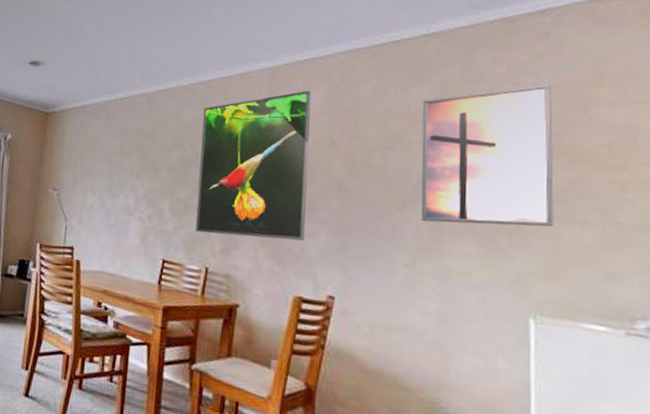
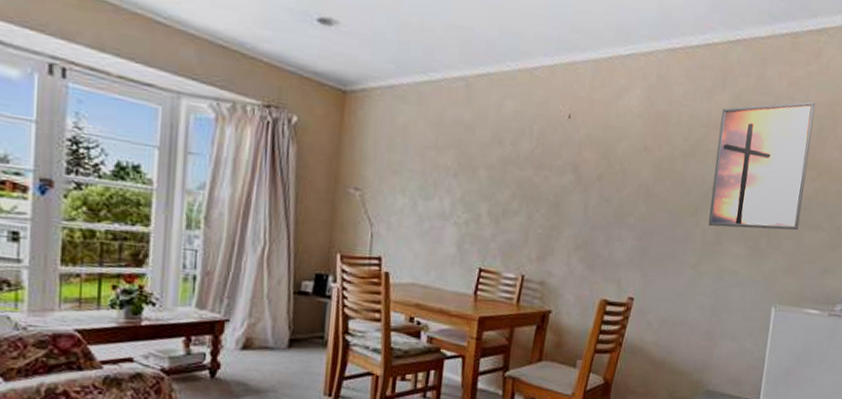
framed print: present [195,90,311,241] -> none [513,88,631,246]

